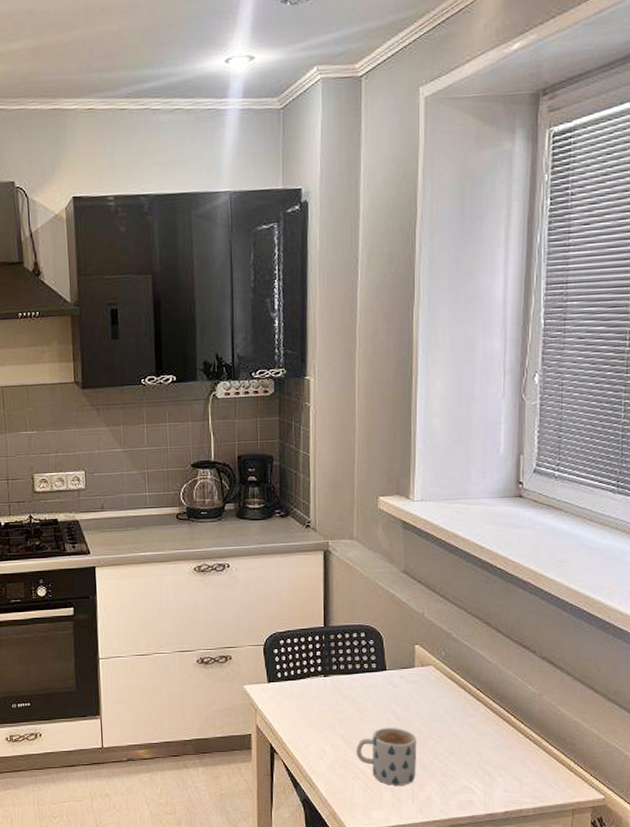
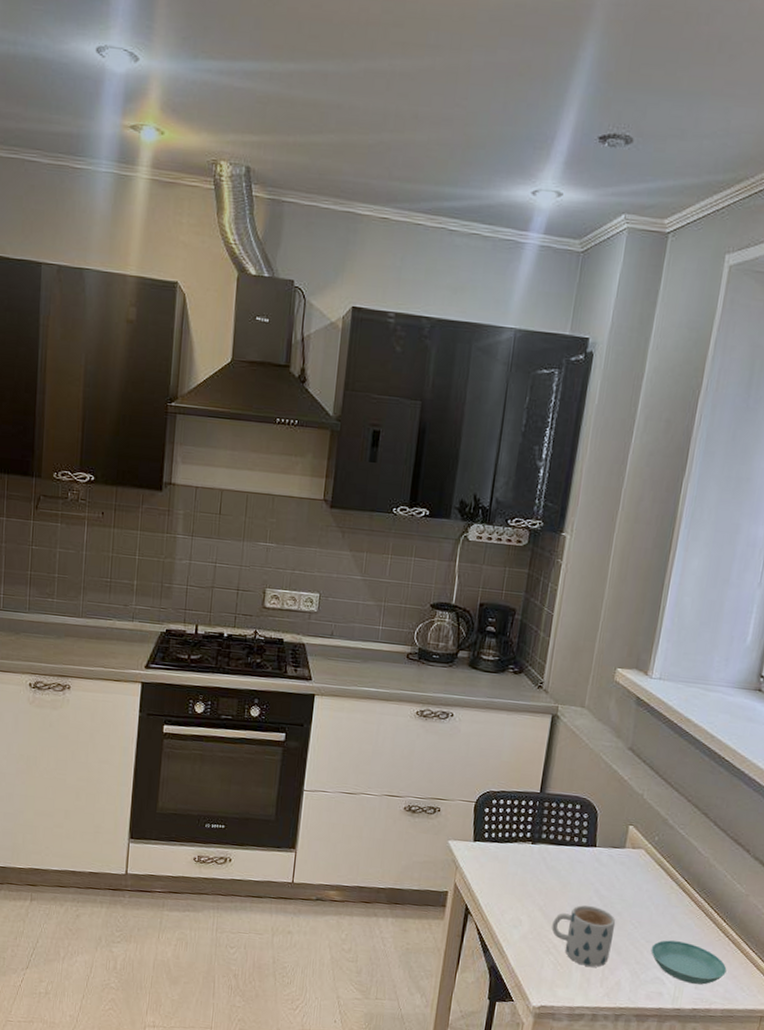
saucer: none [455,749,532,787] -> present [651,940,727,985]

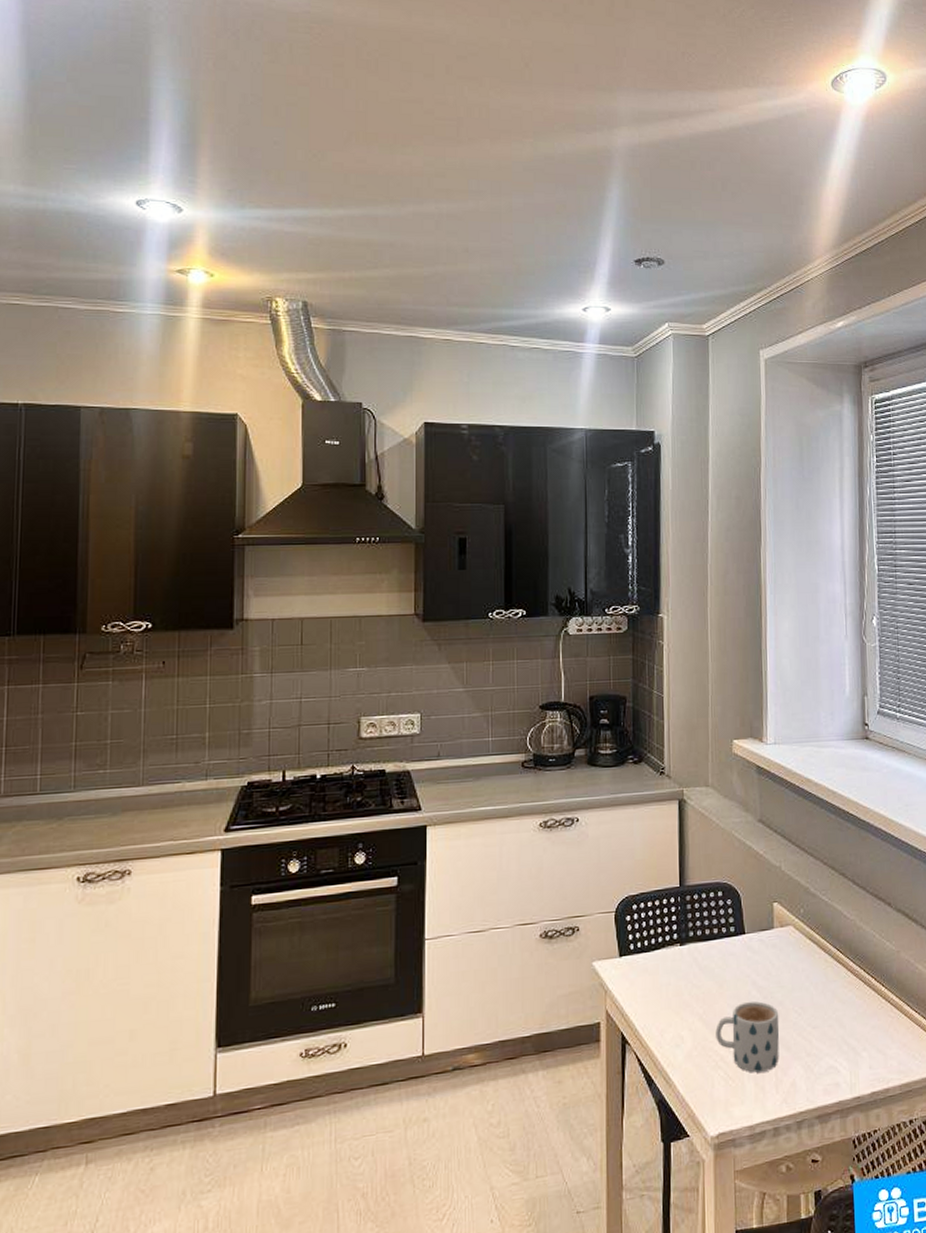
saucer: present [651,940,727,985] -> none [819,1018,896,1065]

